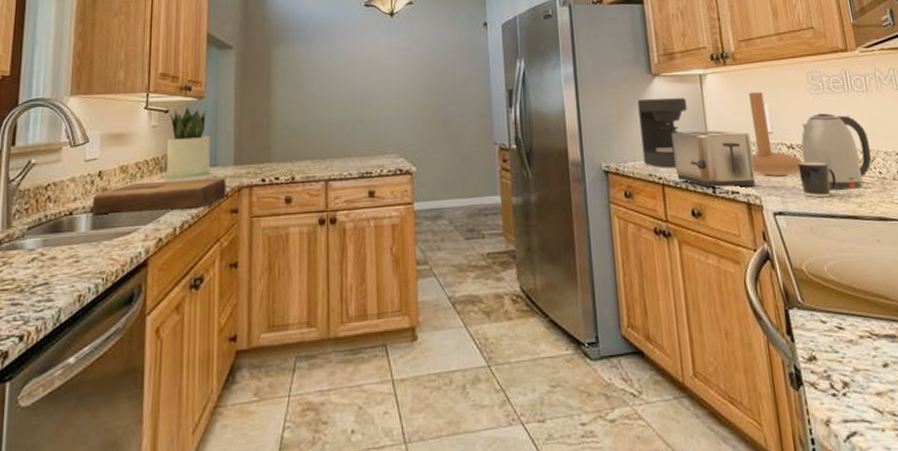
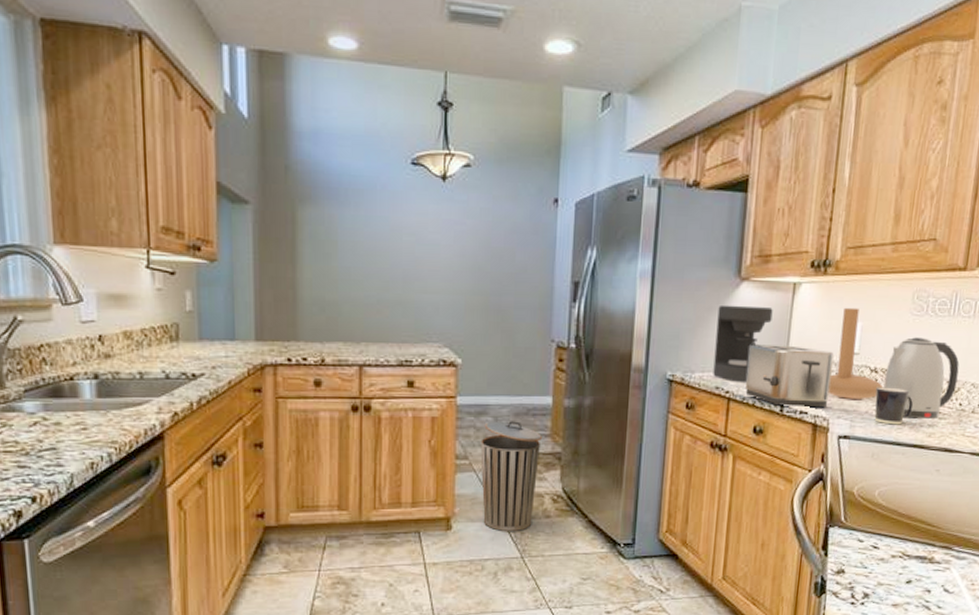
cutting board: present [91,177,226,216] -> none [94,351,248,384]
planter: present [161,106,214,182] -> none [171,270,232,354]
trash can: none [439,222,495,339] -> present [480,421,542,532]

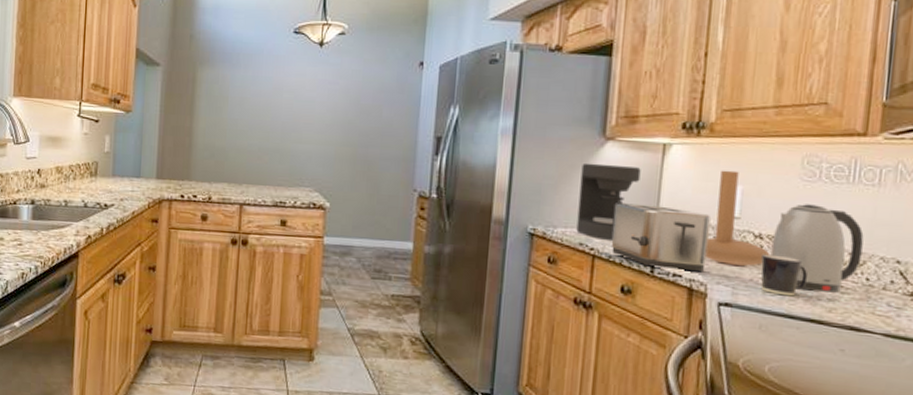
trash can: present [480,421,542,532] -> none [343,262,402,369]

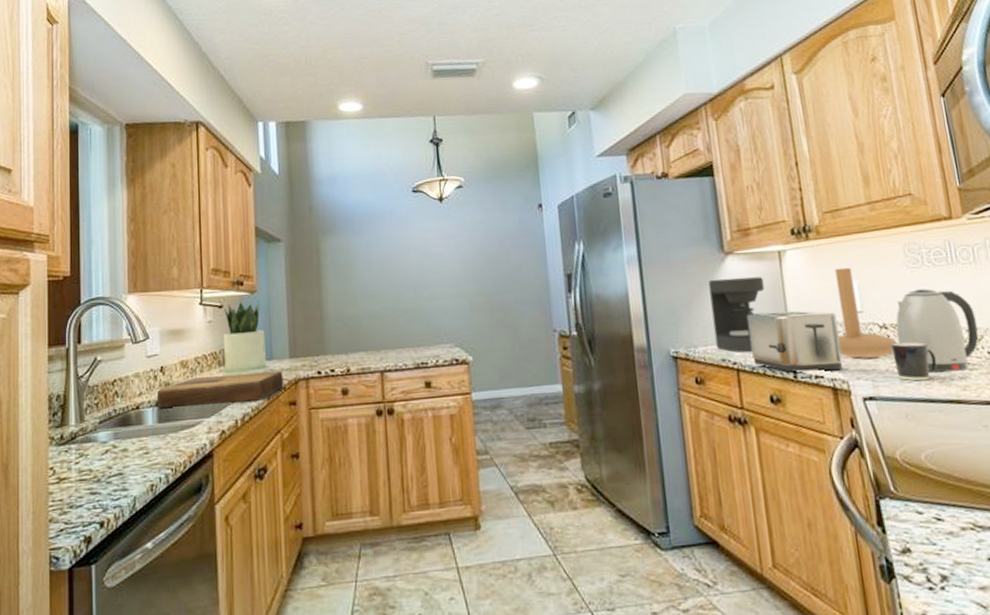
cutting board: none [32,183,149,214] -> present [156,370,284,409]
planter: none [91,119,138,189] -> present [220,300,270,376]

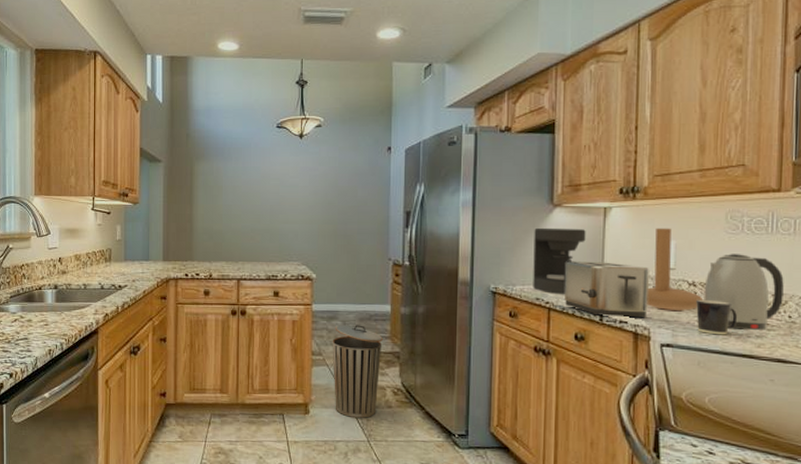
cutting board: present [156,370,284,409] -> none [55,269,157,293]
planter: present [220,300,270,376] -> none [106,211,147,271]
trash can: none [499,412,560,528] -> present [332,325,383,419]

